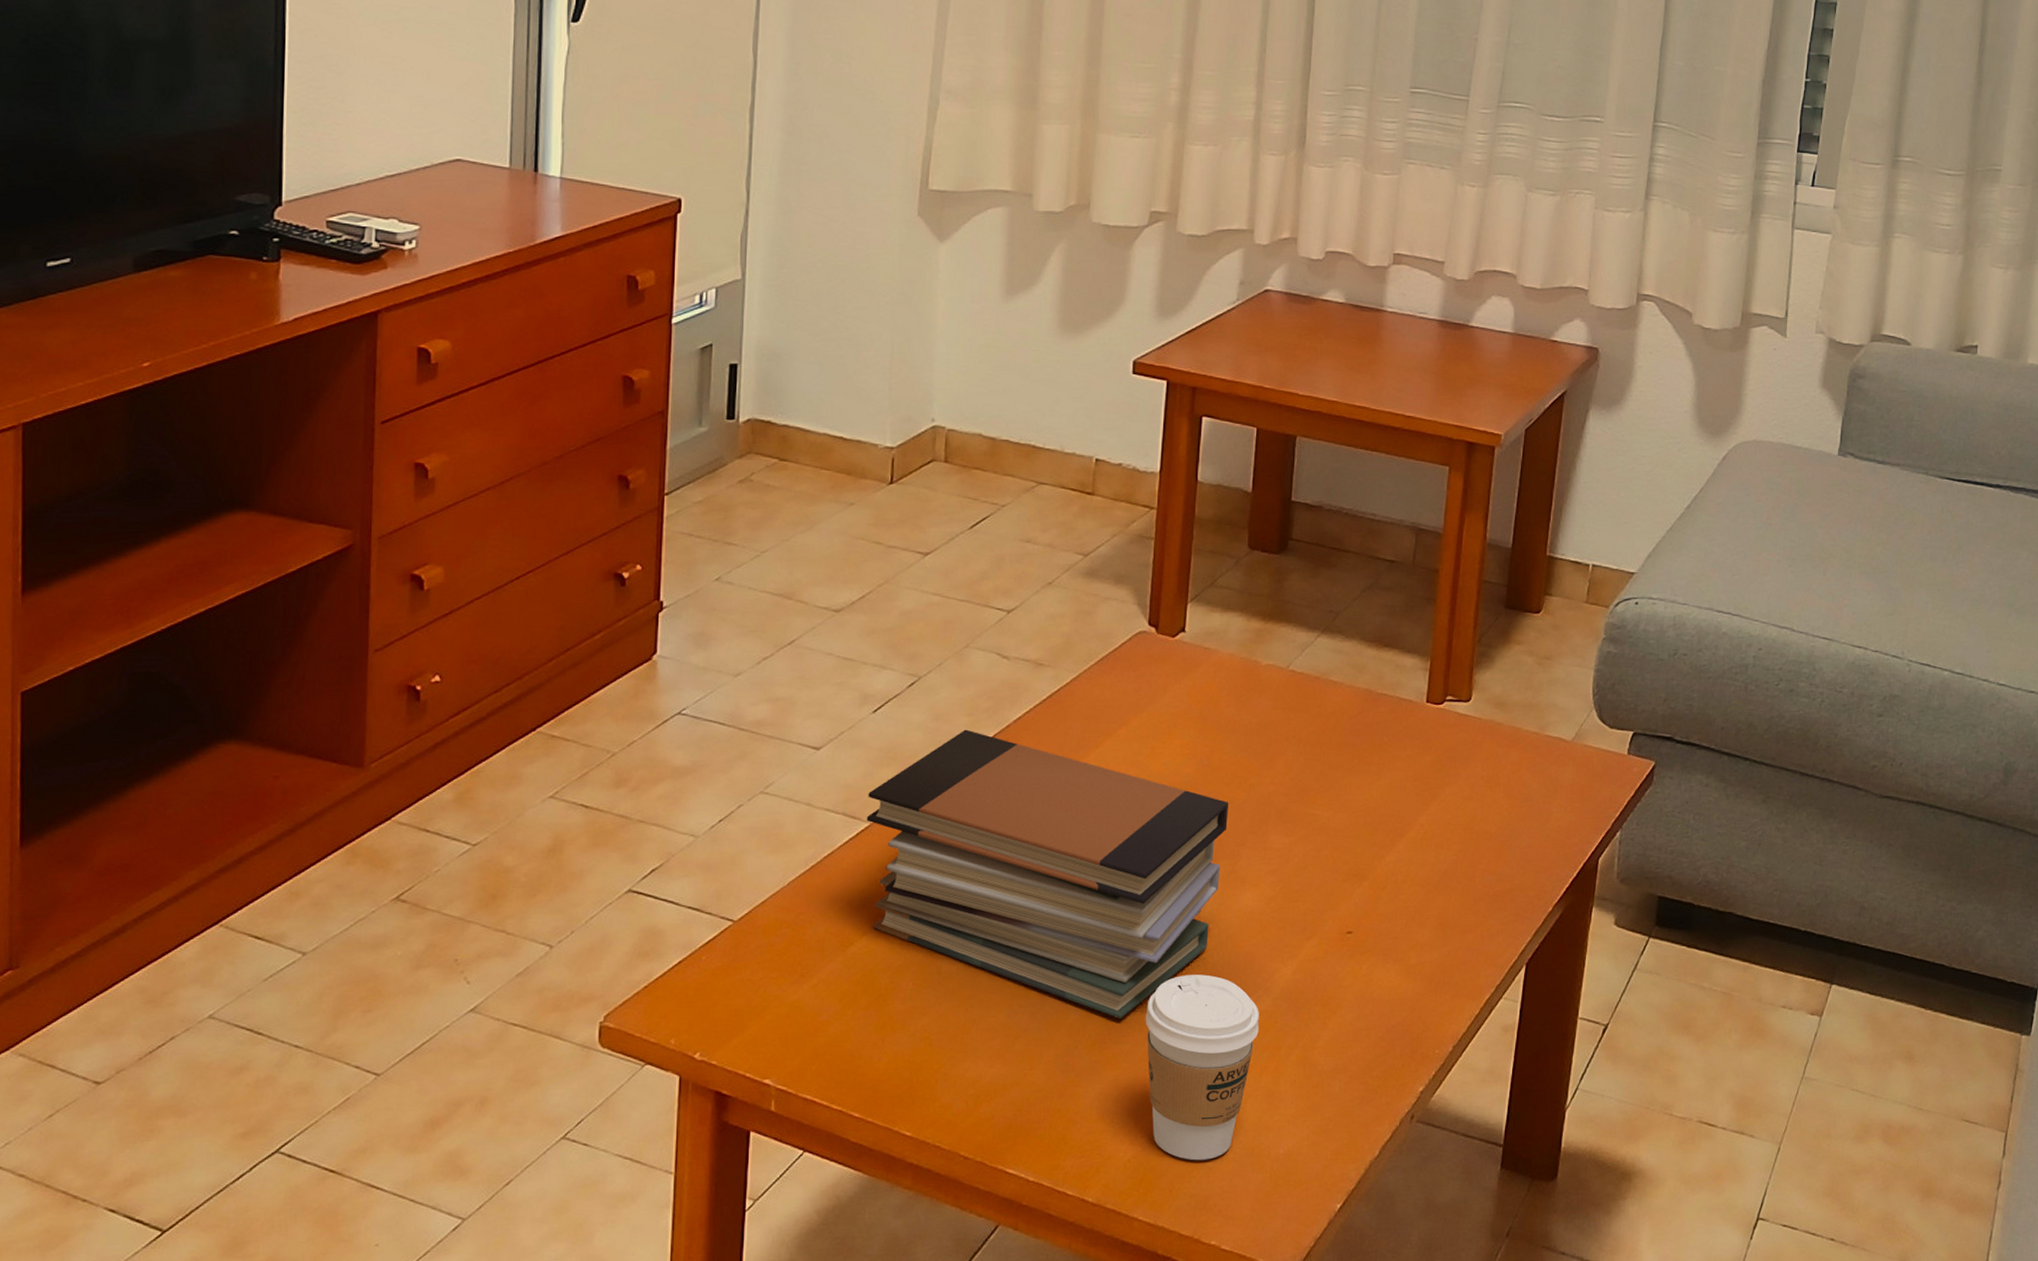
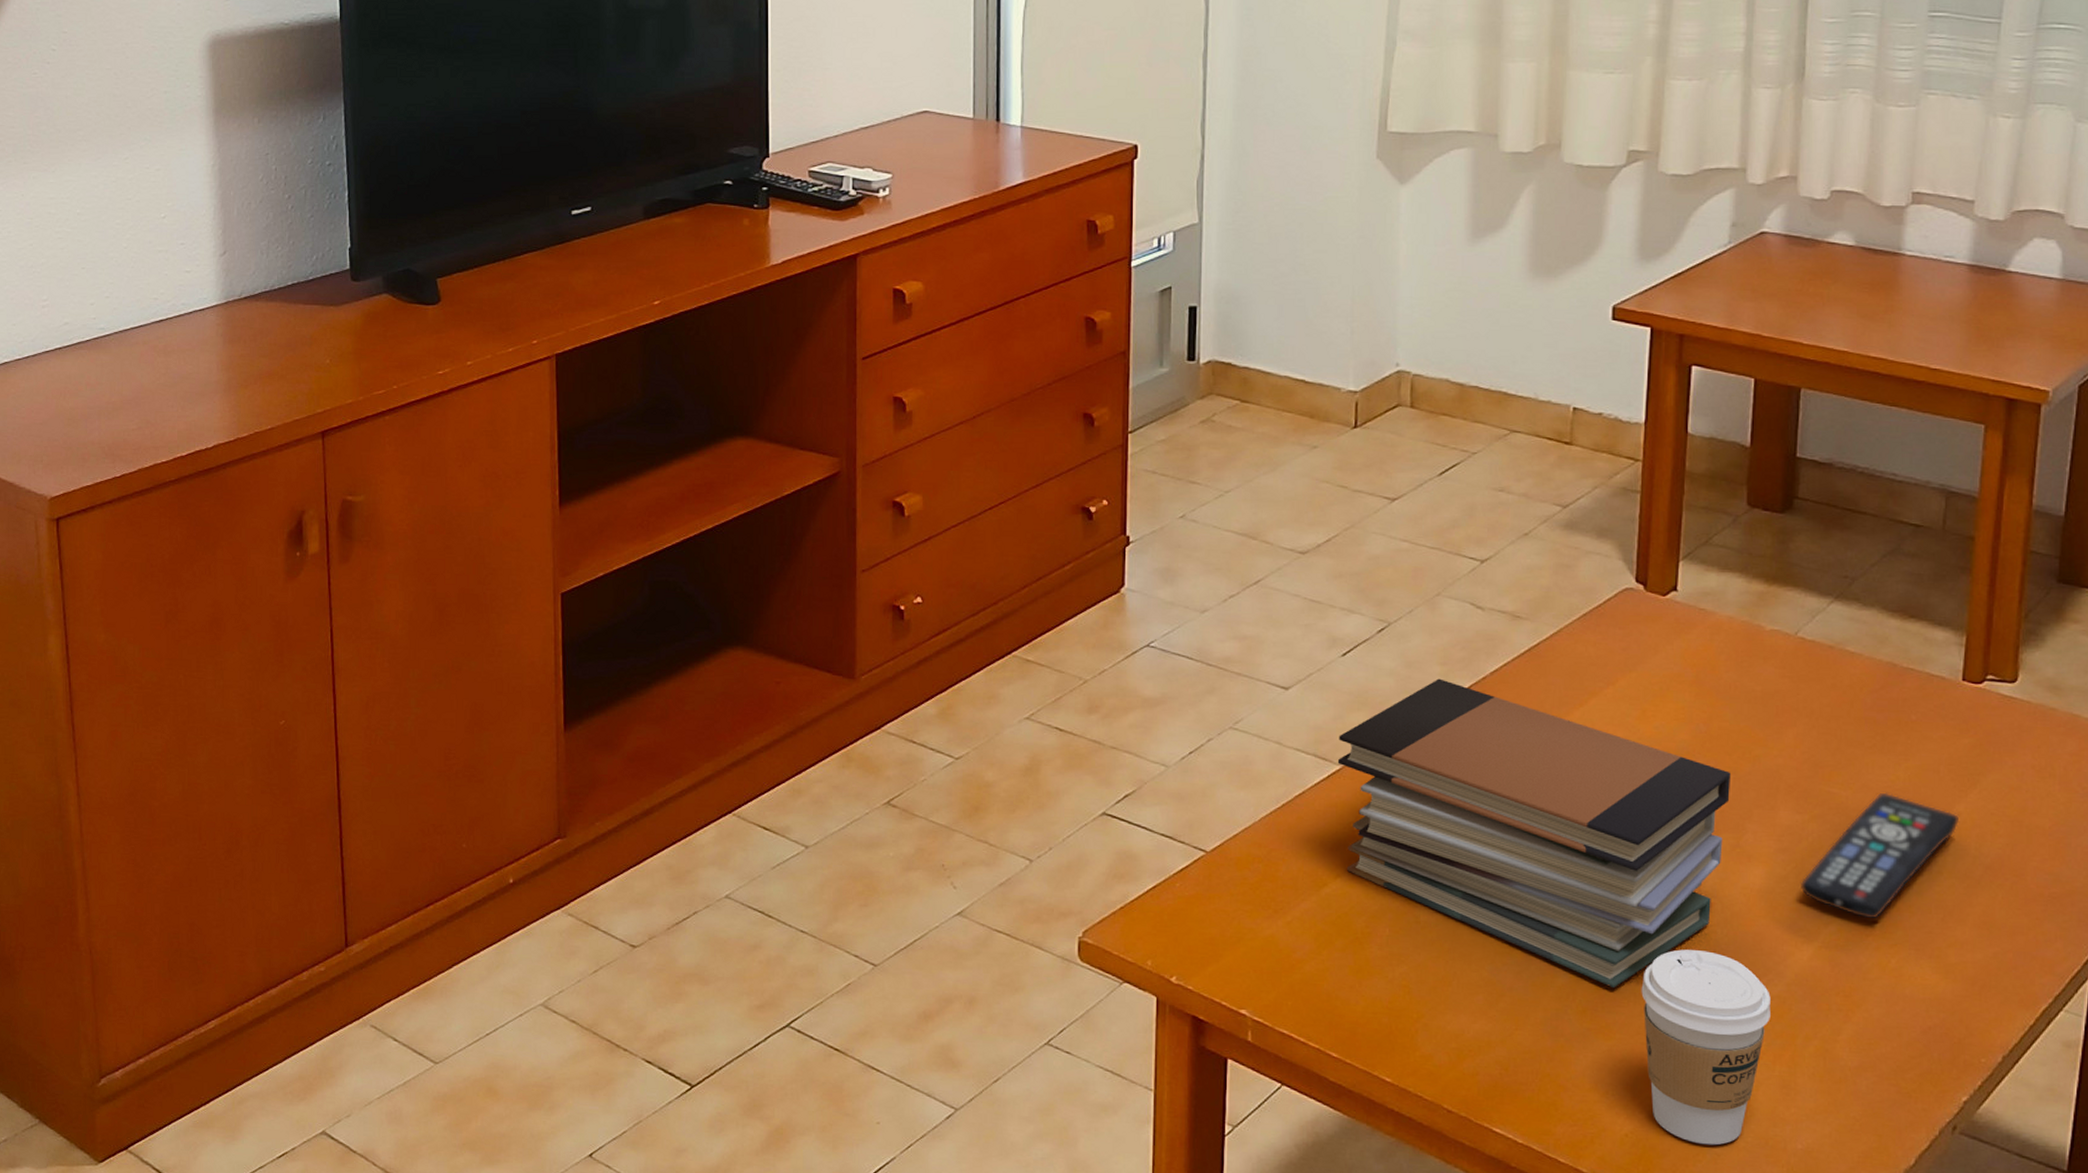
remote control: none [1286,810,1422,930] -> present [1800,792,1960,919]

